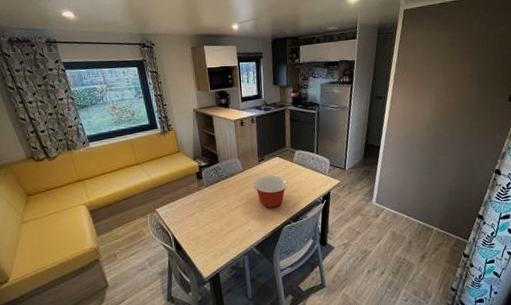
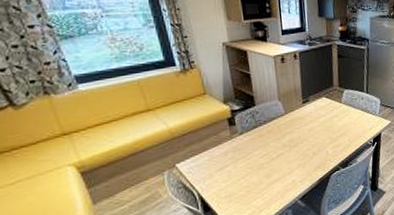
mixing bowl: present [253,175,288,208] -> none [297,118,336,155]

